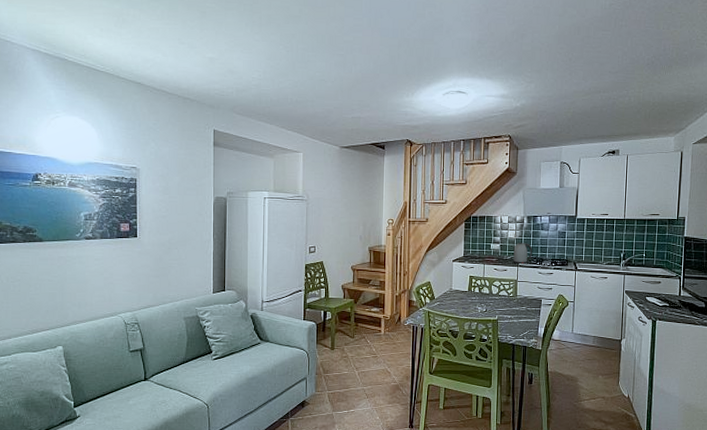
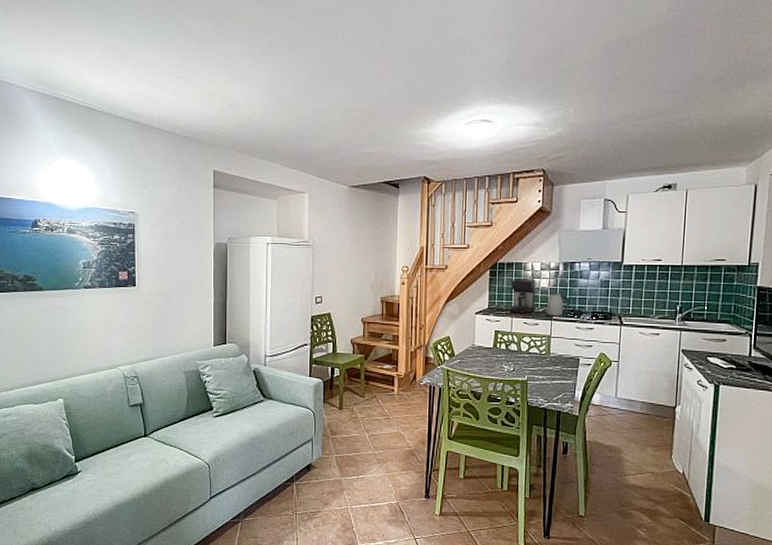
coffee maker: none [482,230,504,262] -> present [509,278,536,315]

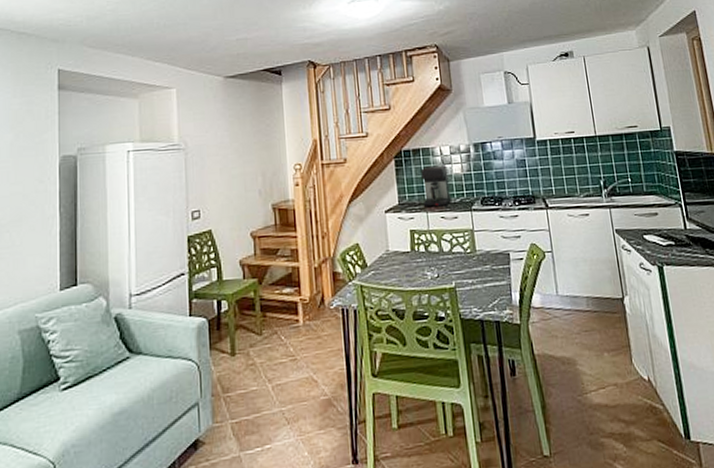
kettle: present [546,293,570,318] -> none [462,178,488,208]

